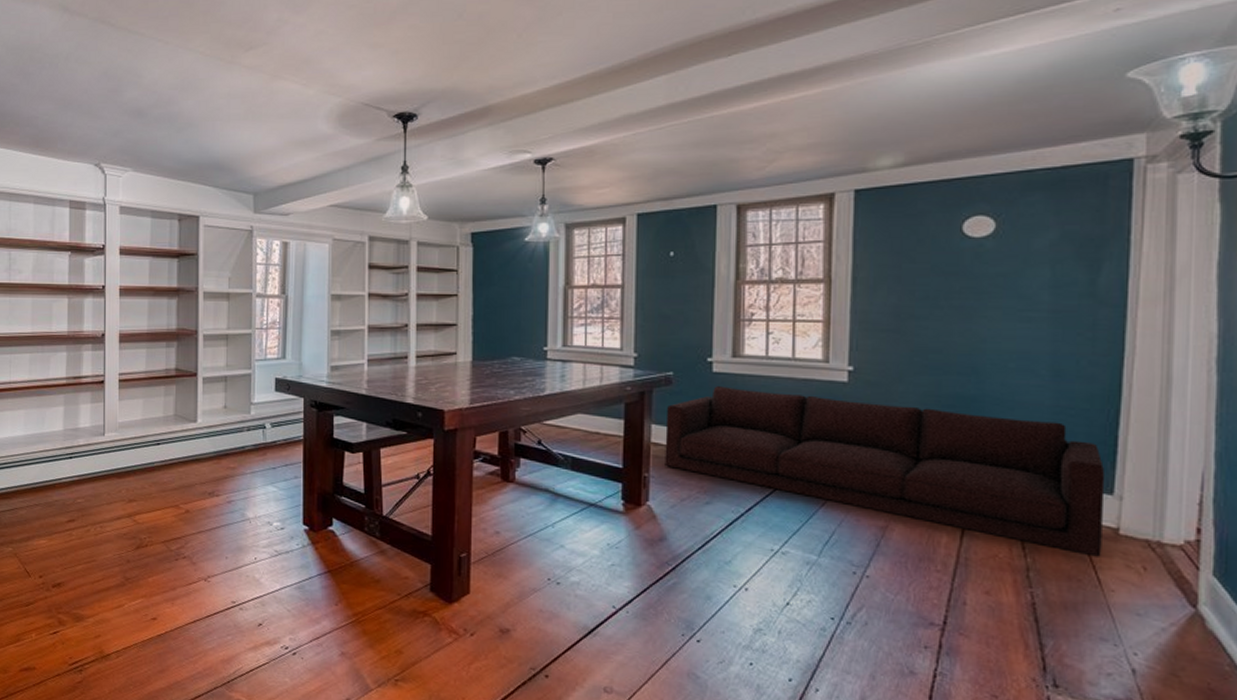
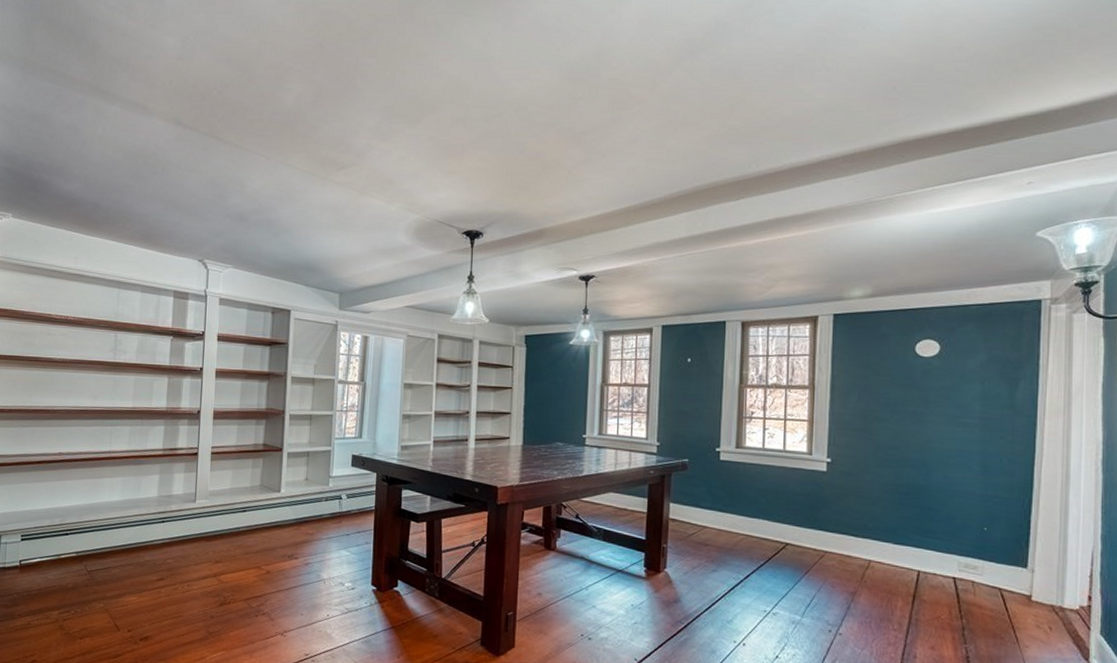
sofa: present [665,386,1106,557] -> none [680,472,1021,619]

